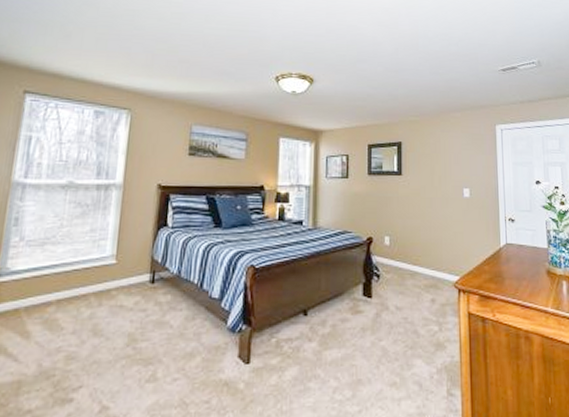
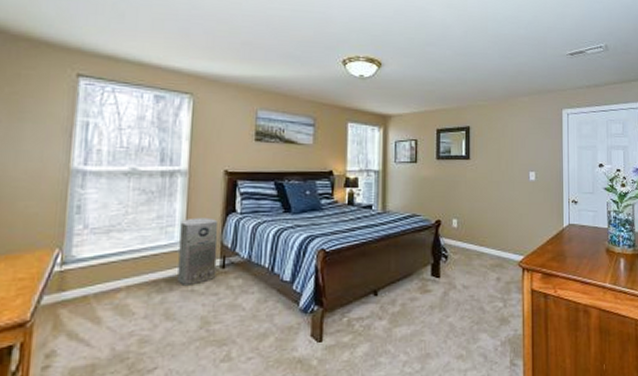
air purifier: none [107,231,150,300] -> present [177,217,219,285]

